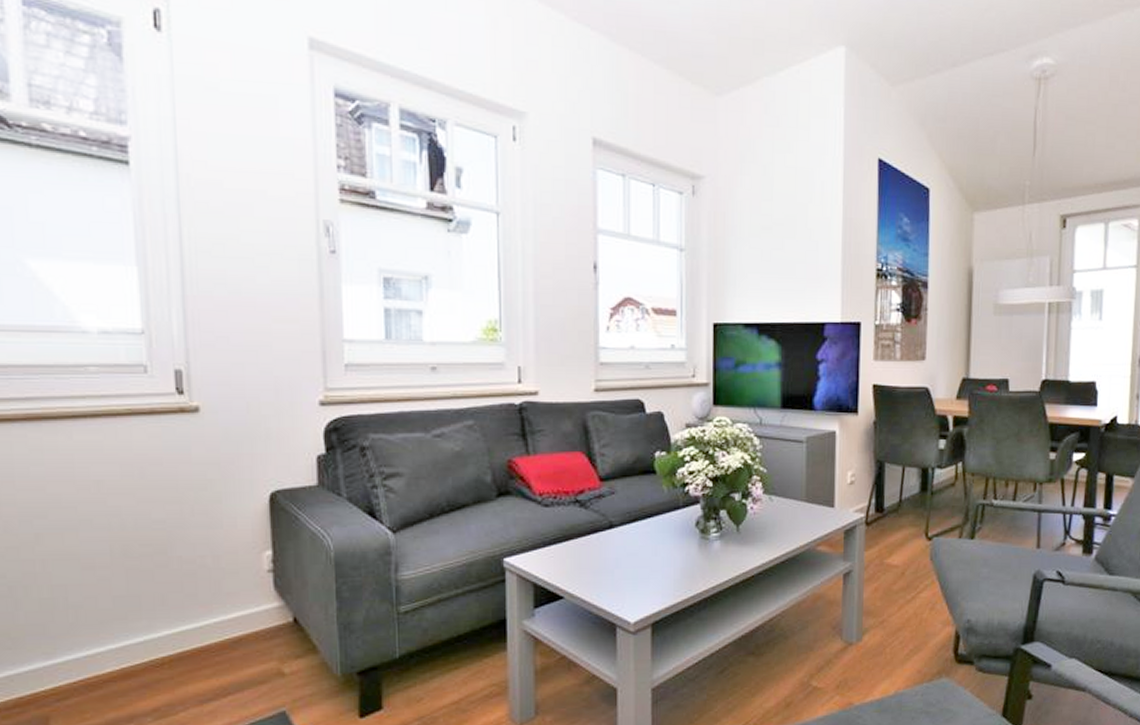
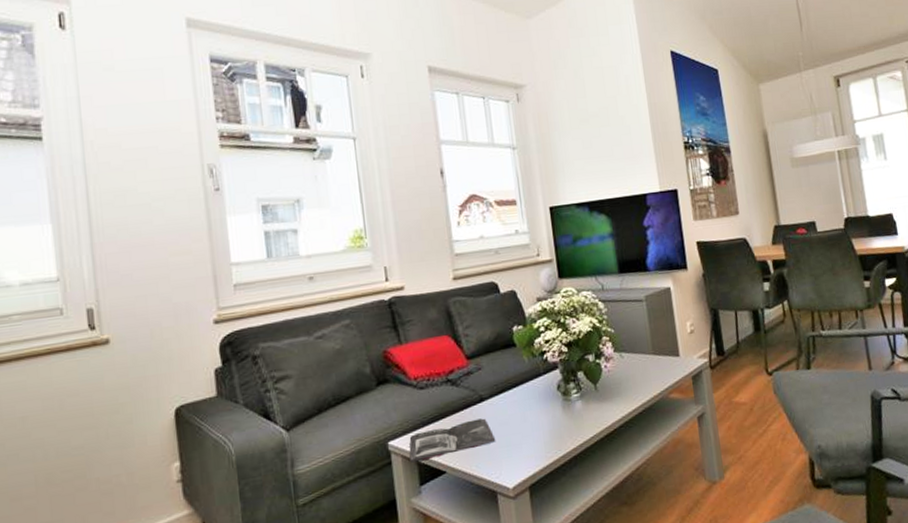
magazine: none [526,546,622,583] -> present [409,418,496,463]

